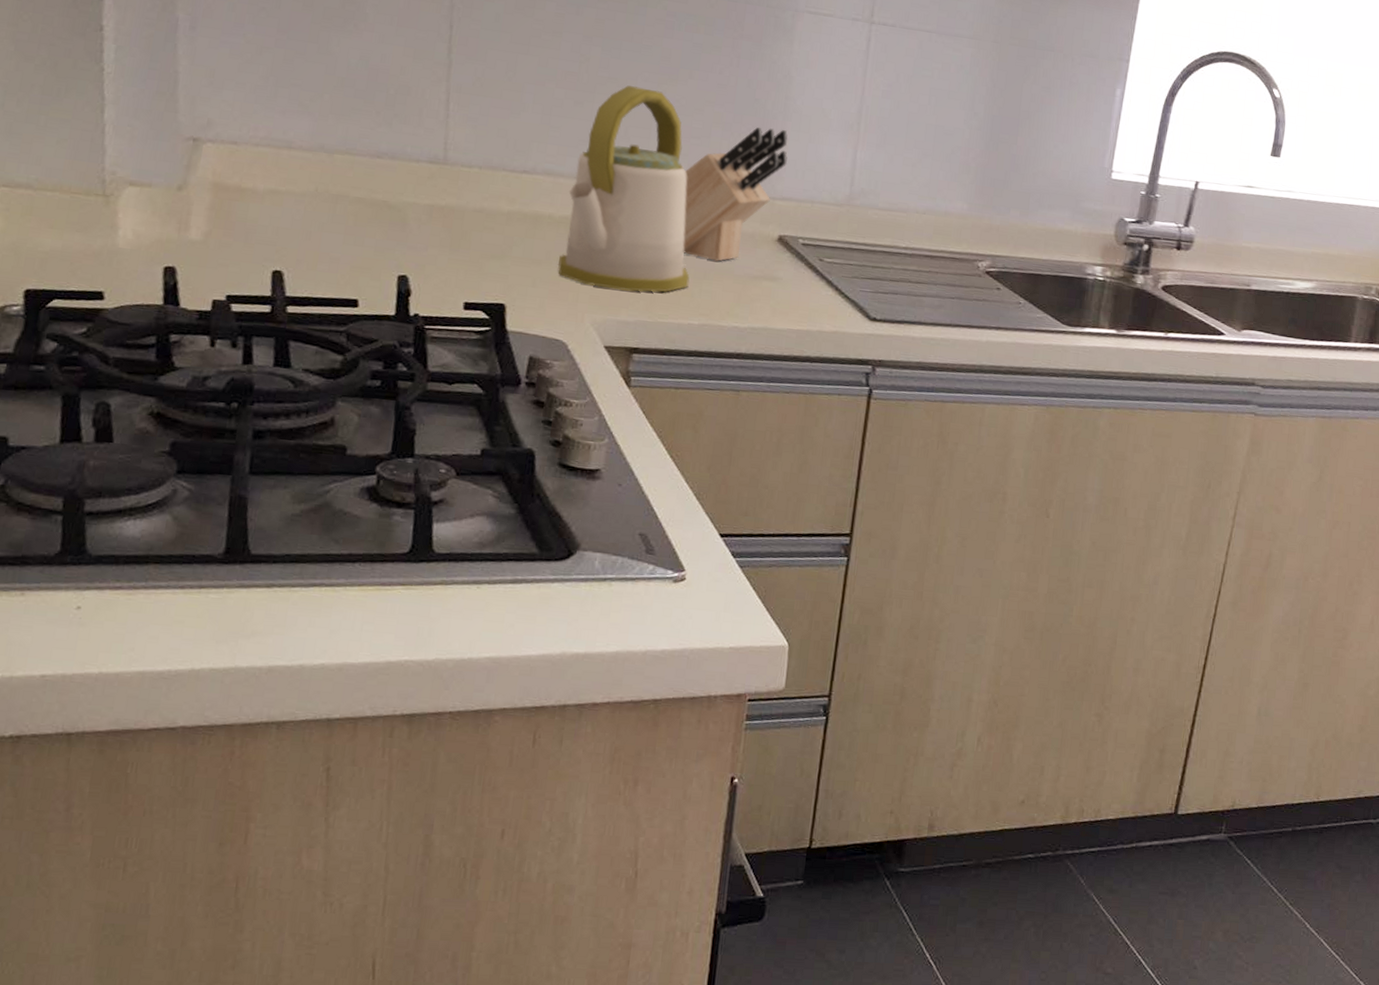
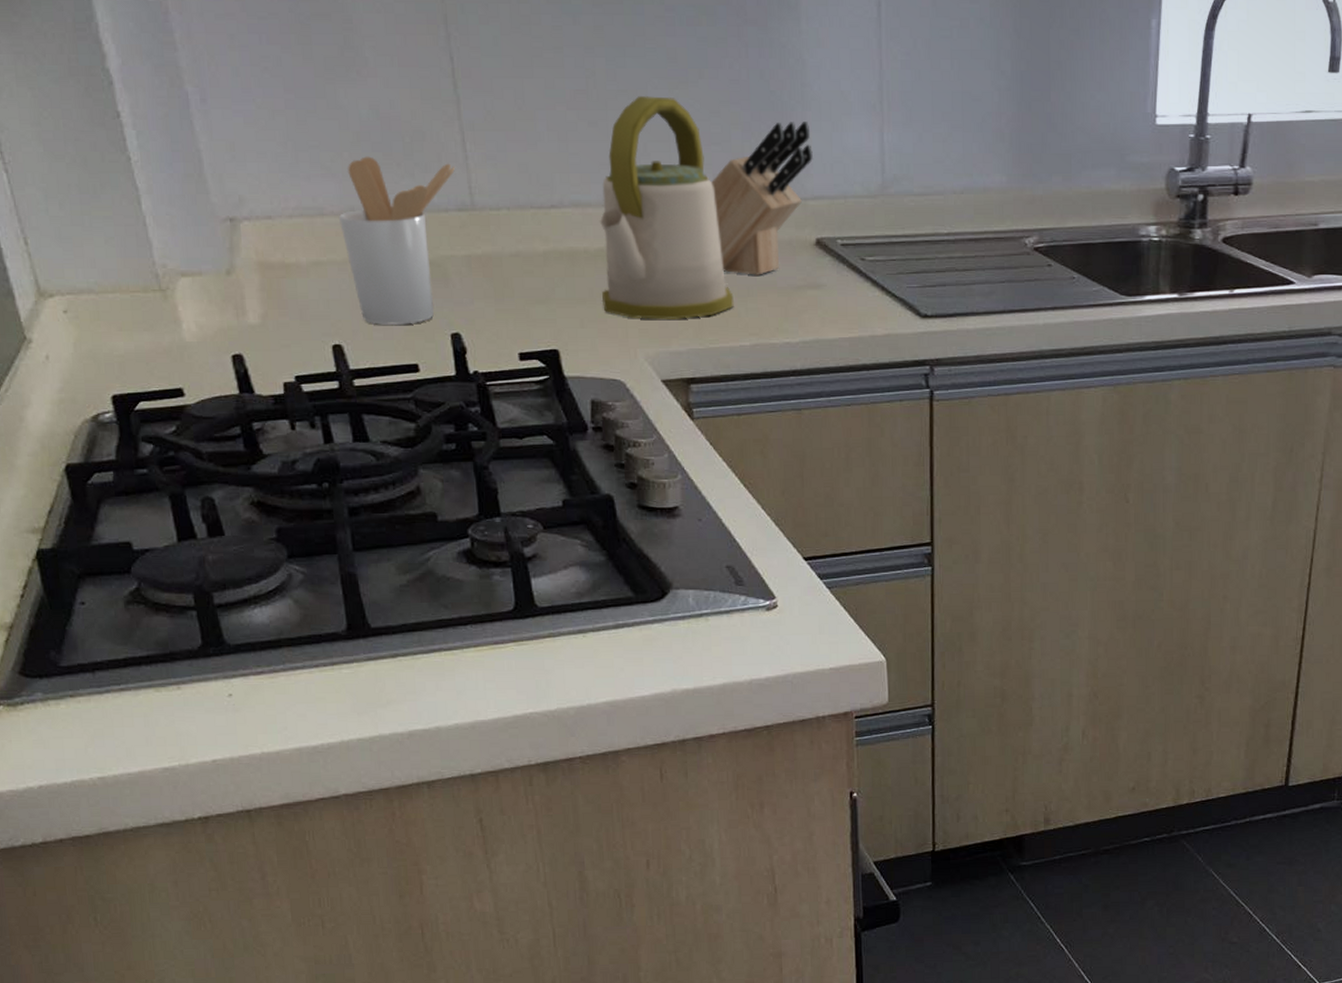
utensil holder: none [306,101,434,261] -> present [338,156,455,325]

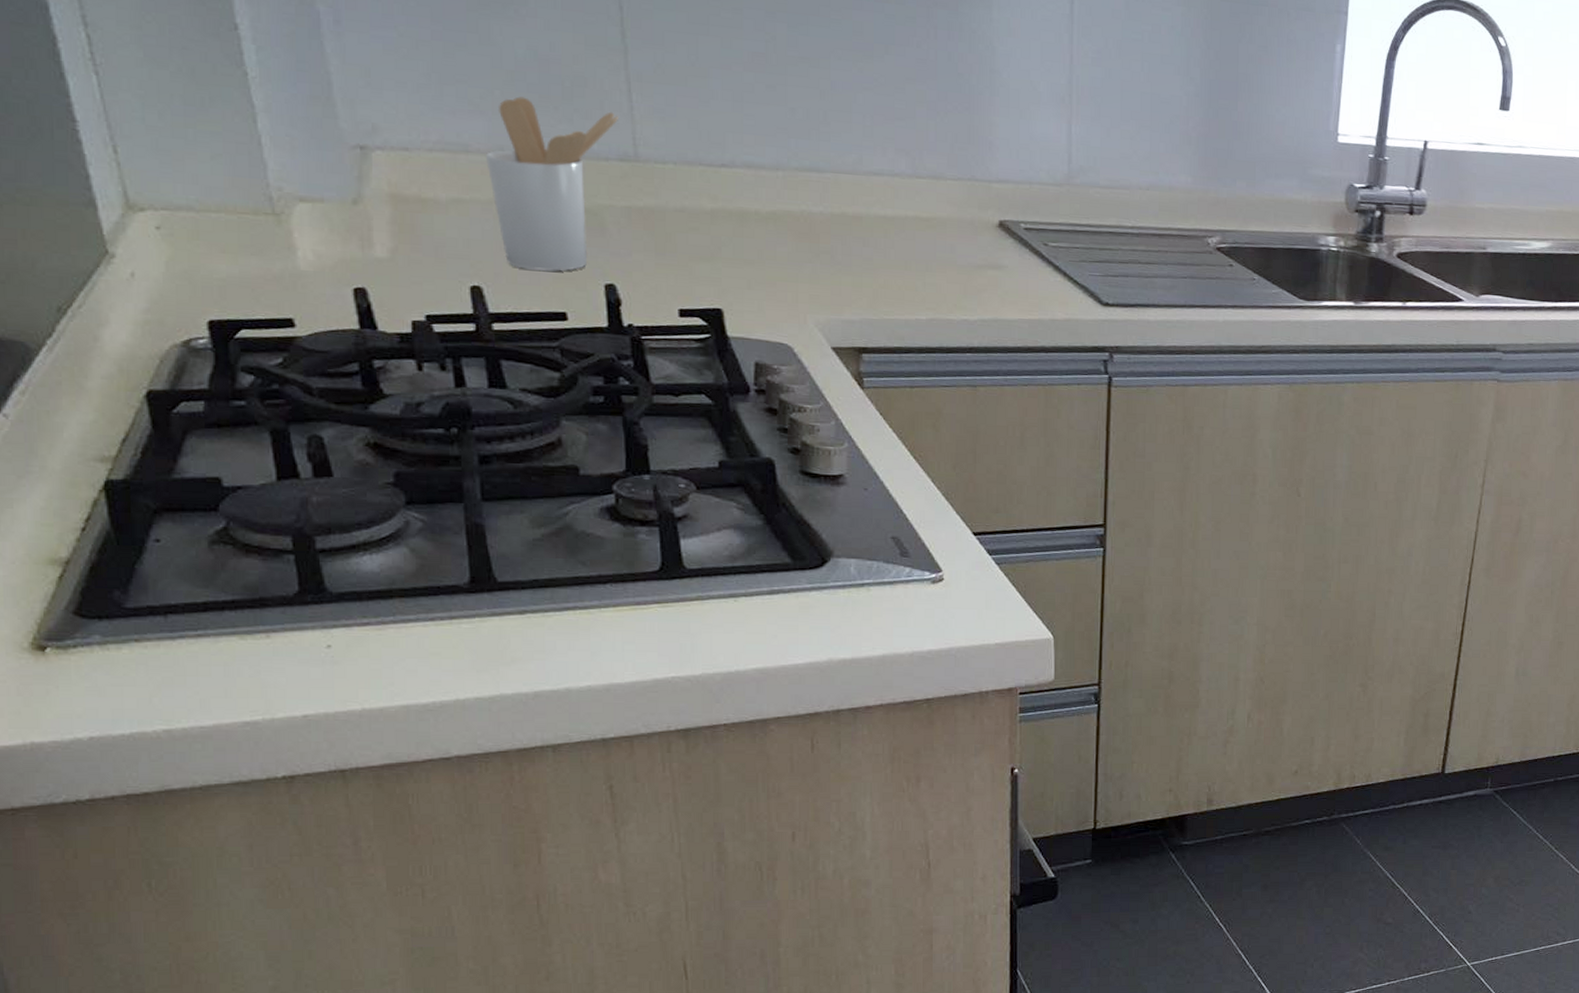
kettle: present [600,96,734,319] -> none [771,65,911,288]
knife block: present [711,120,813,275] -> none [893,104,999,252]

